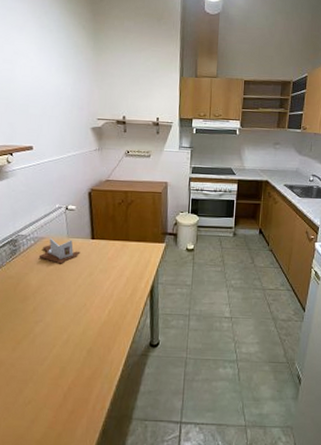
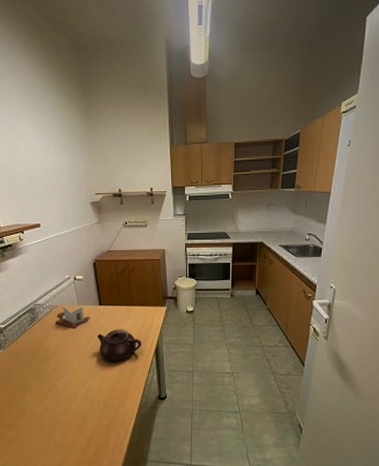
teapot: none [85,266,136,303] -> present [96,329,142,361]

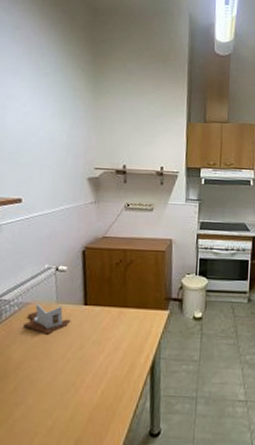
teapot: present [96,329,142,361] -> none [76,337,135,381]

